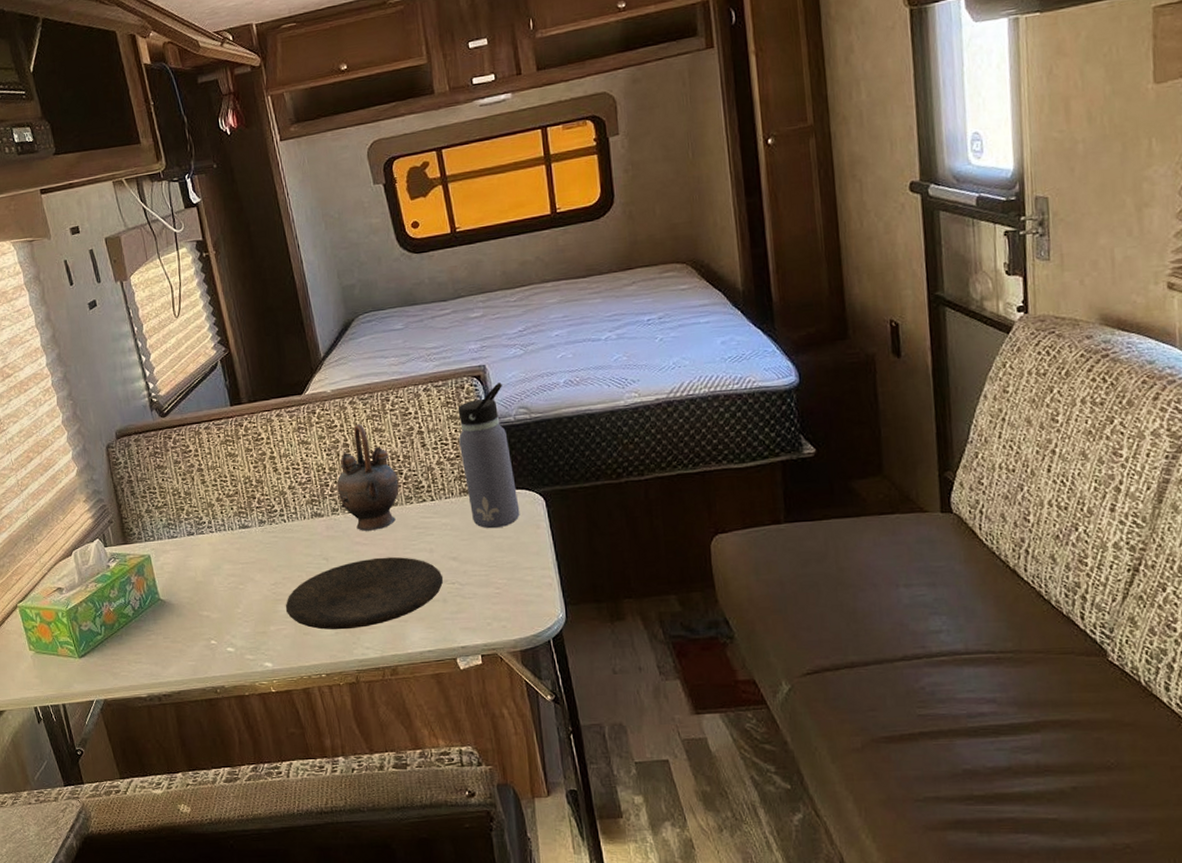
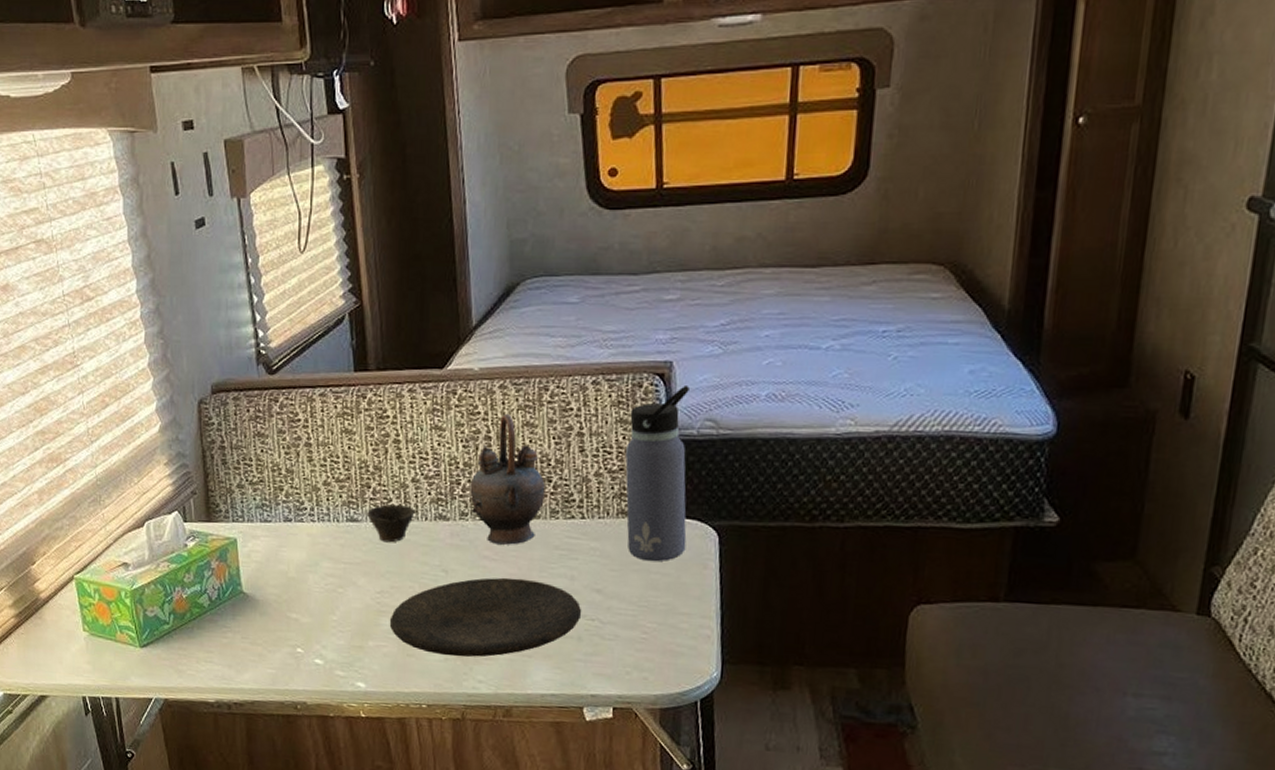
cup: none [254,509,295,542] -> present [366,504,415,543]

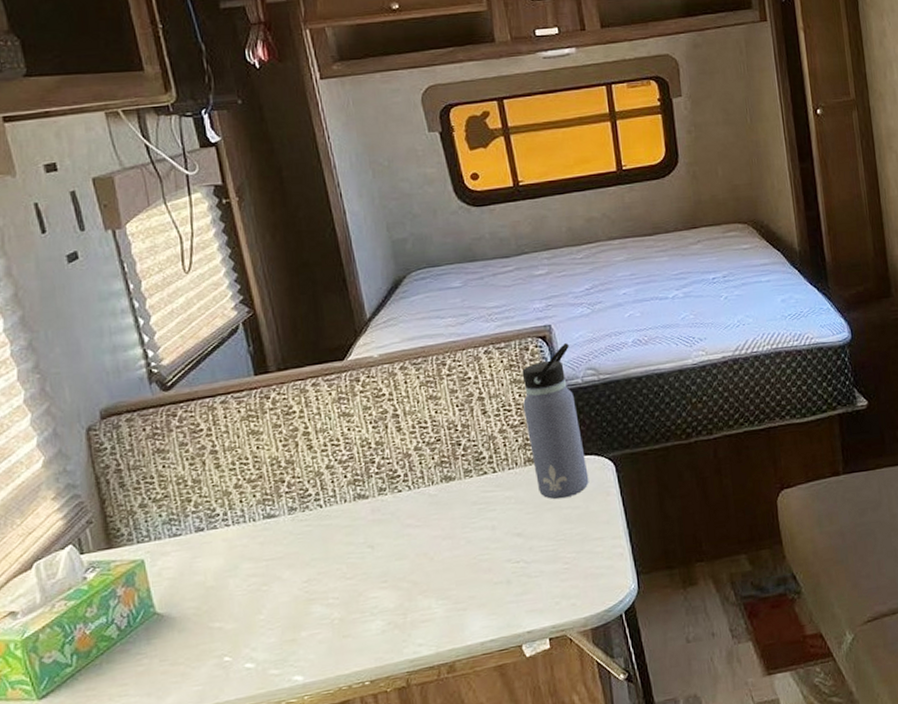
cup: present [366,504,415,543] -> none [283,492,333,532]
plate: present [389,577,582,657] -> none [320,537,507,630]
teapot: present [470,413,545,545] -> none [384,391,457,512]

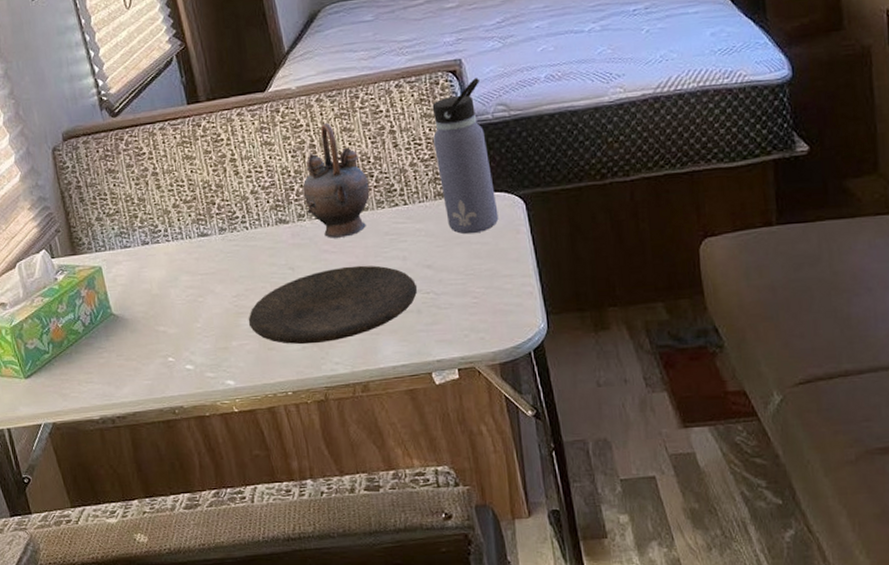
plate: none [320,537,507,630] -> present [248,265,418,345]
teapot: none [384,391,457,512] -> present [302,122,370,238]

